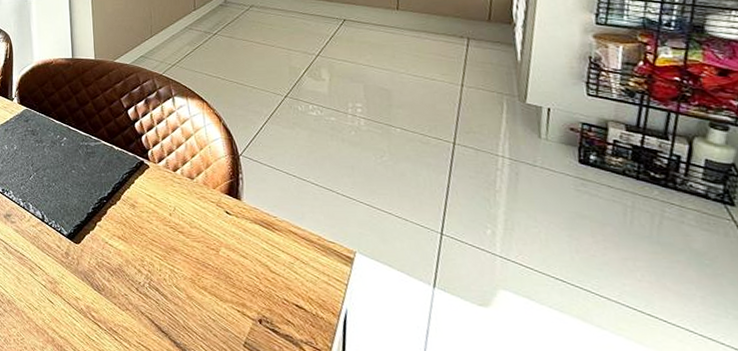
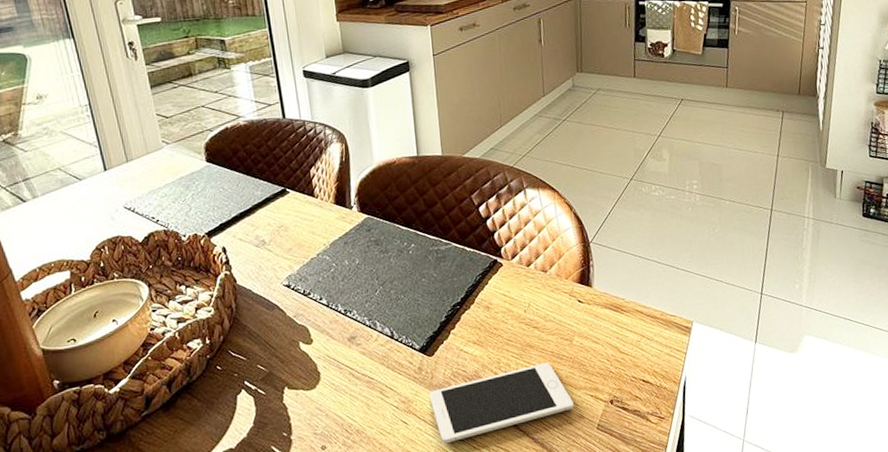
cell phone: none [74,268,219,330] -> present [429,362,574,444]

